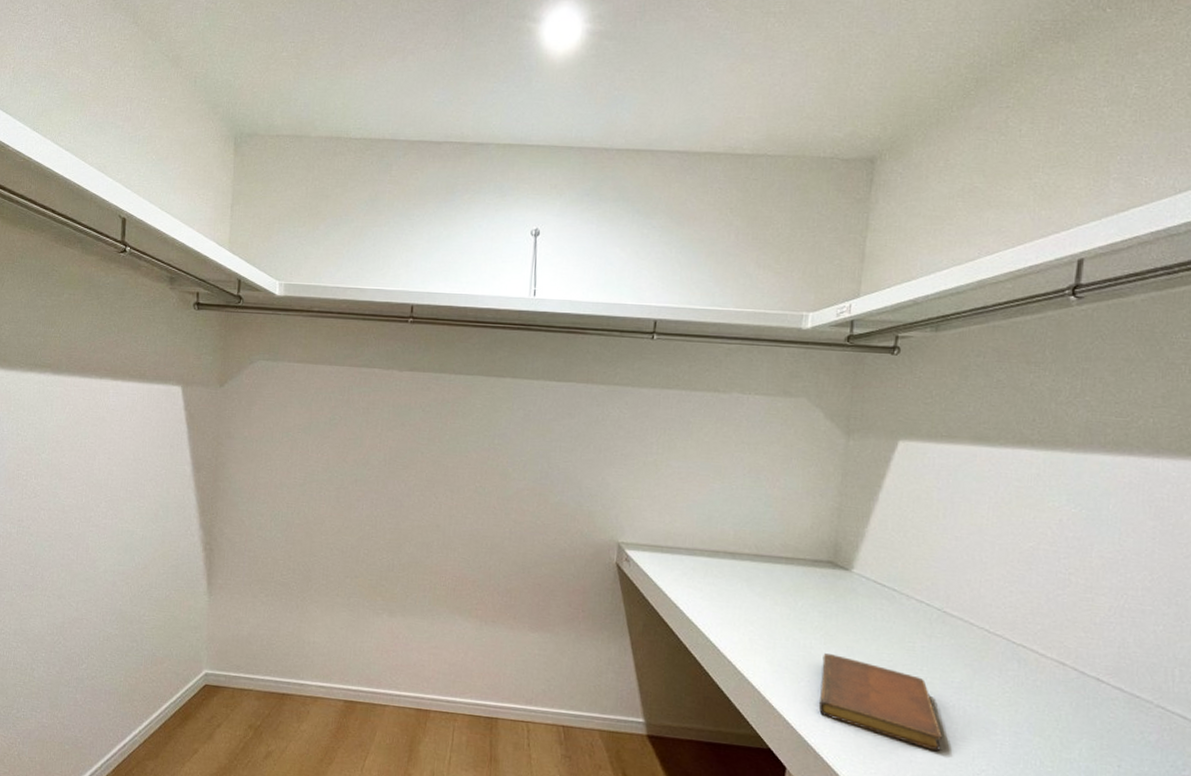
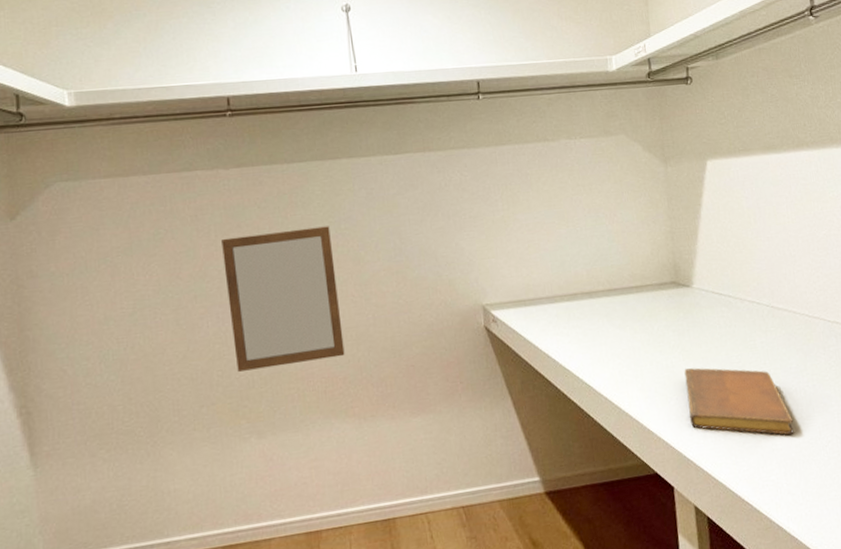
home mirror: none [381,433,484,561] -> present [222,226,345,372]

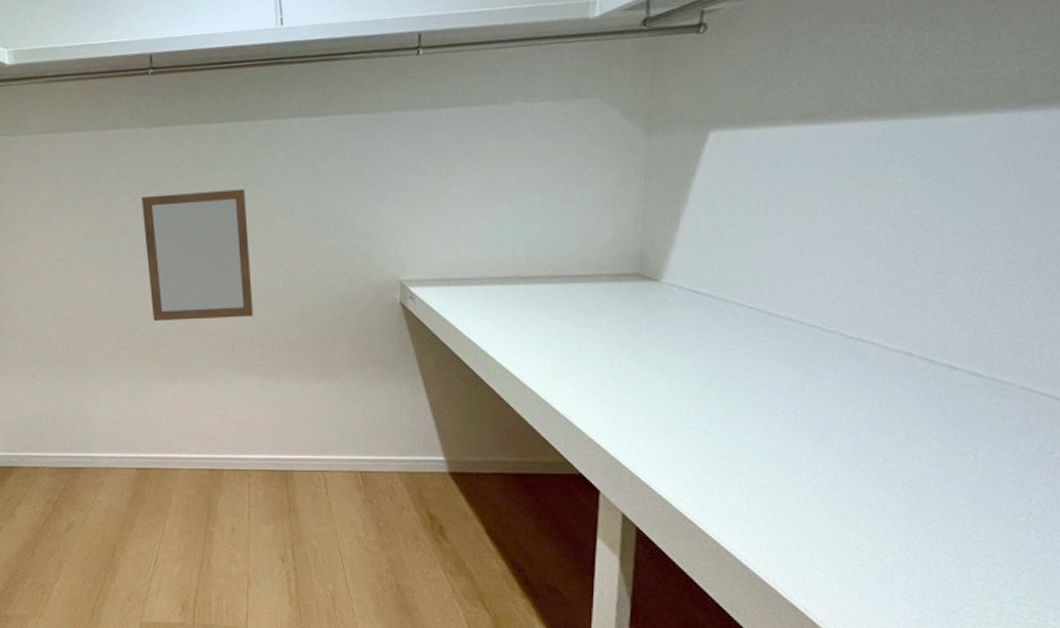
notebook: present [684,367,794,435] -> none [631,371,772,460]

